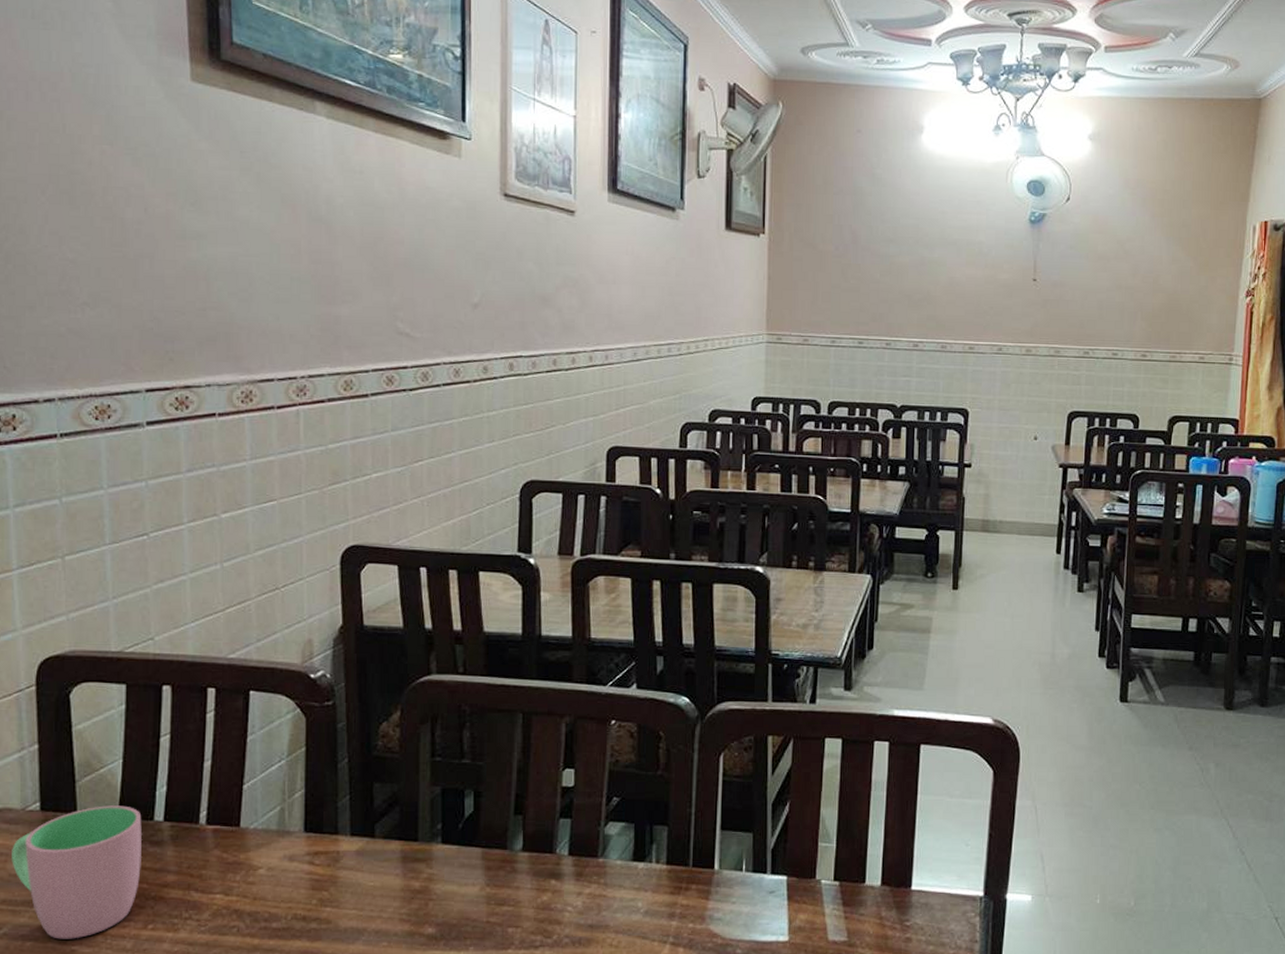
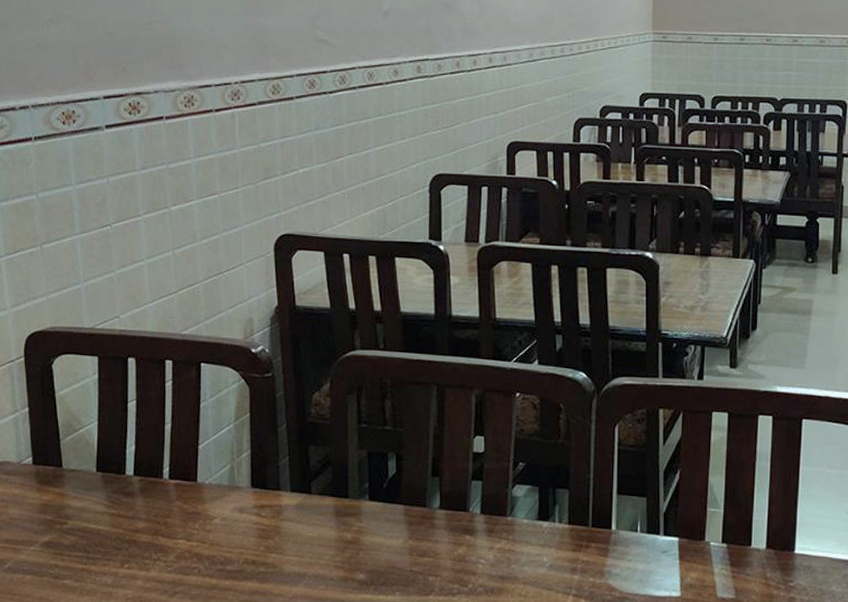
cup: present [12,805,142,939] -> none [11,461,117,574]

